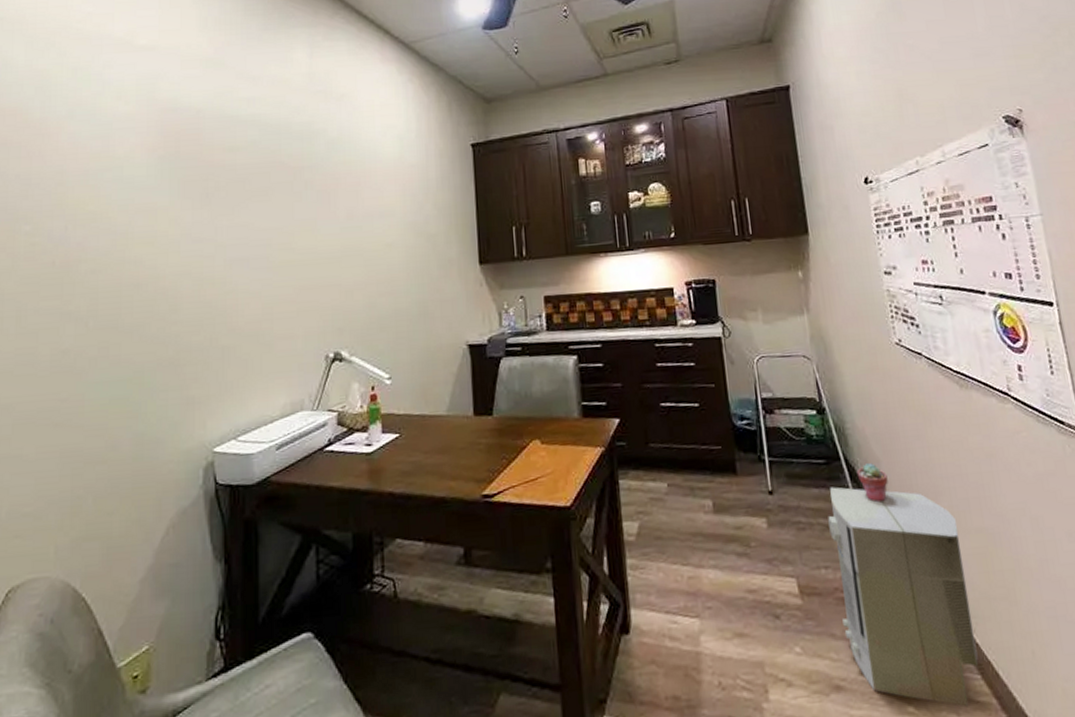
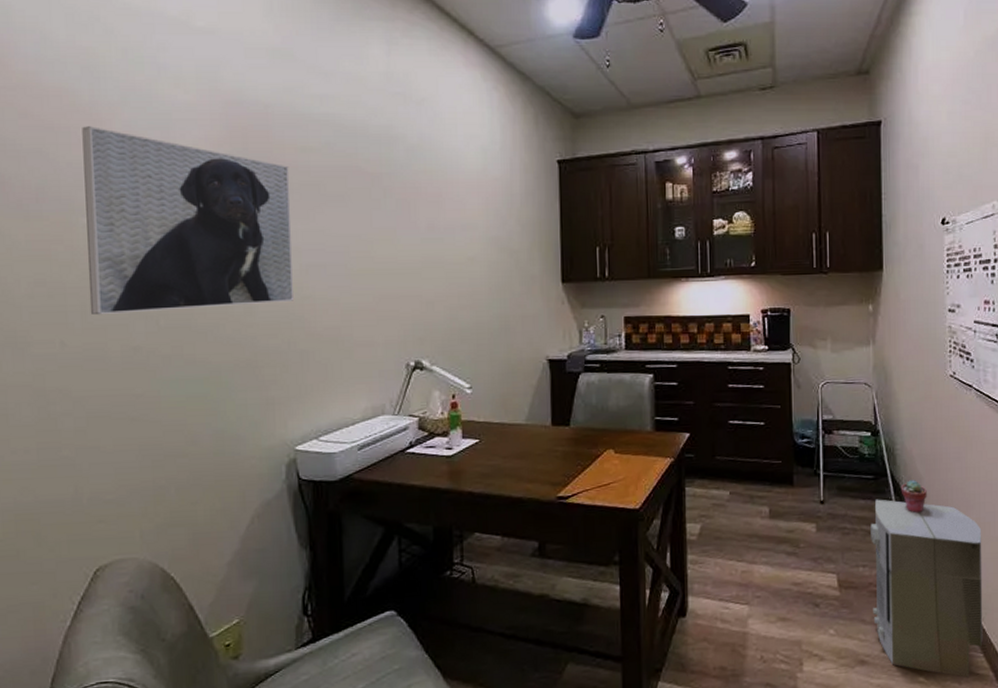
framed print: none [24,140,218,320] -> present [82,126,295,316]

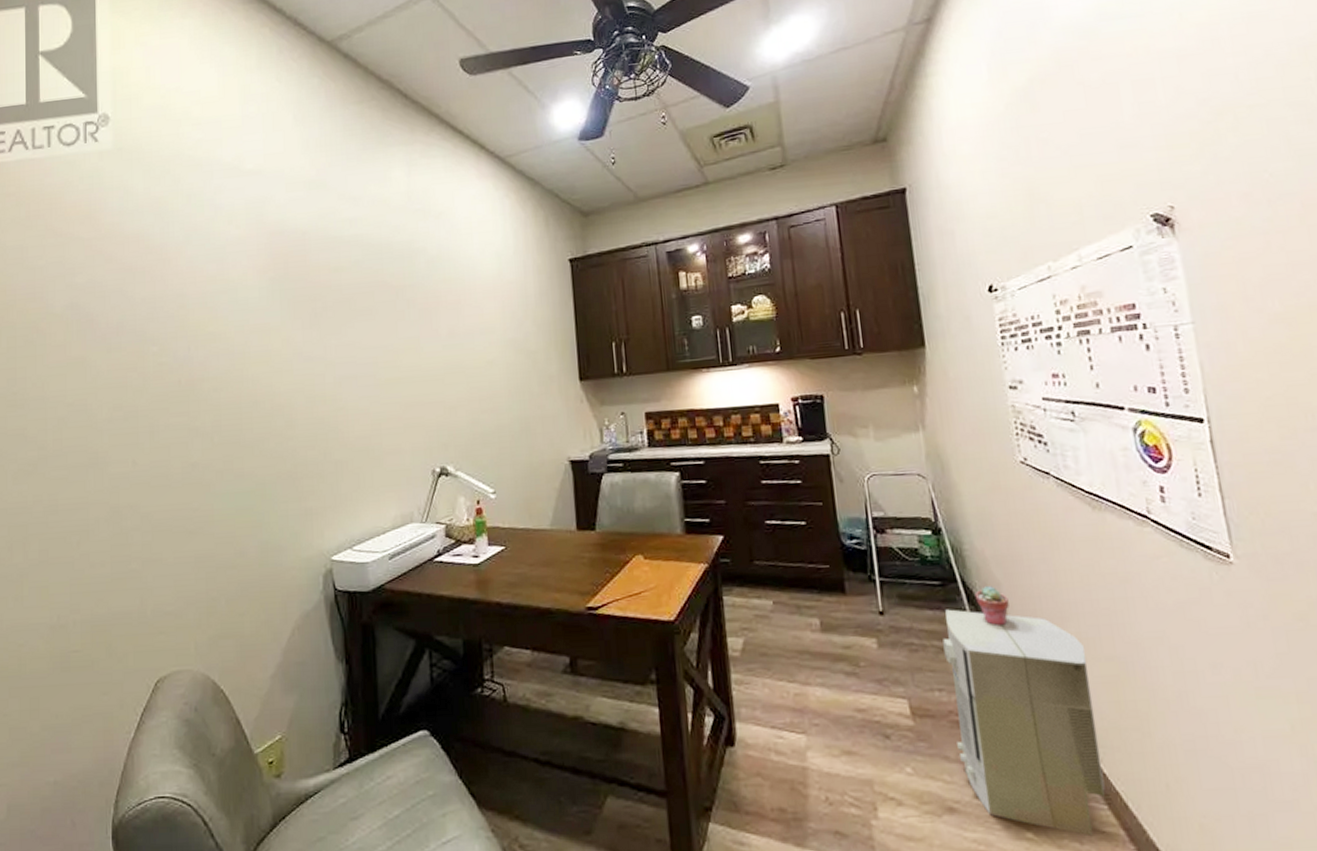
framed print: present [82,126,295,316] -> none [154,265,330,435]

